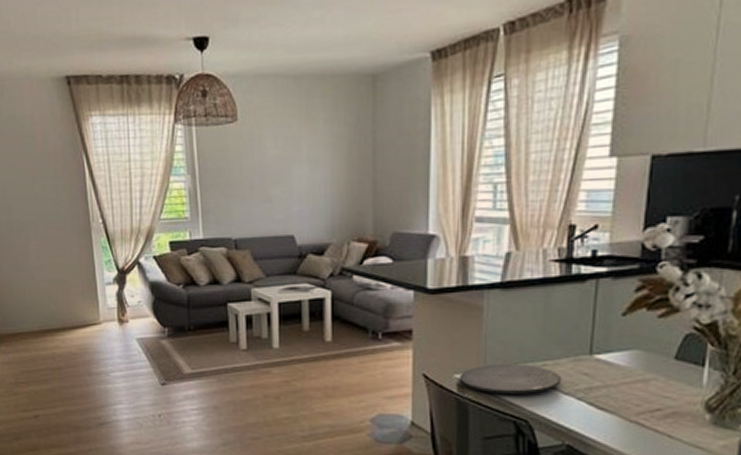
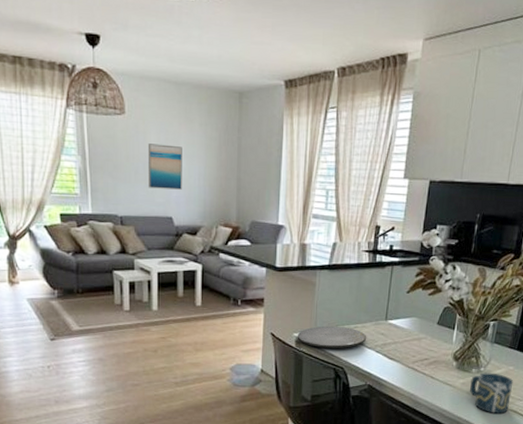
wall art: none [263,150,305,204] -> present [147,143,182,190]

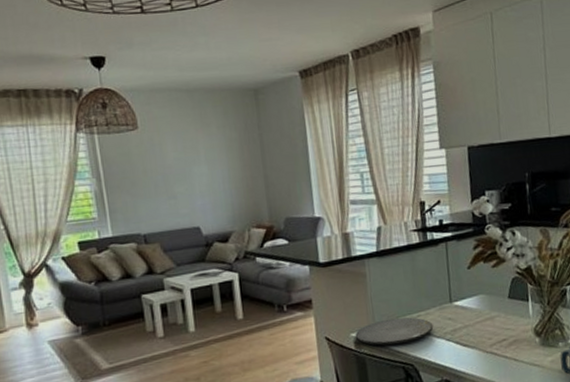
wall art: present [147,143,182,190] -> none [165,152,207,200]

